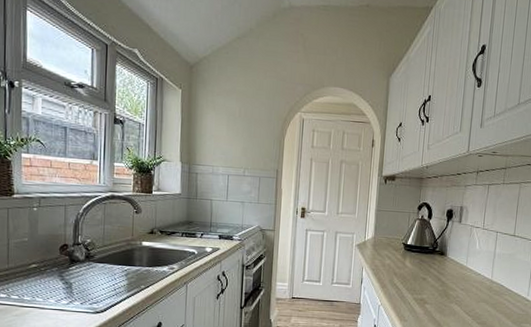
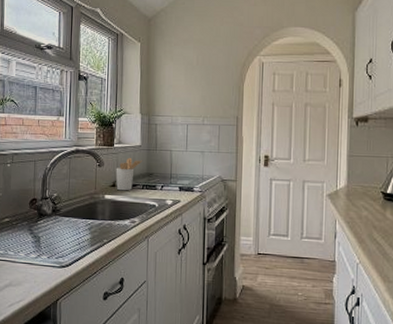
utensil holder: none [154,205,183,238] -> present [115,157,143,191]

